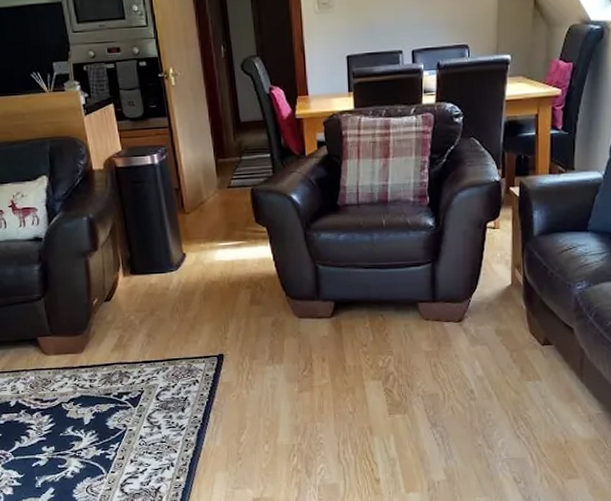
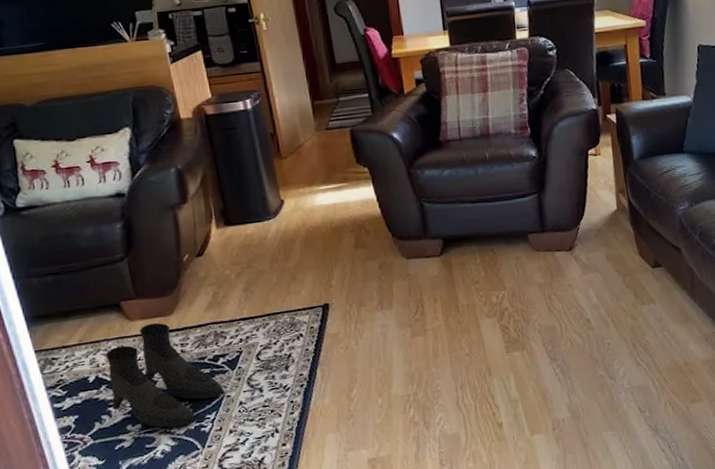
boots: none [24,358,126,453] -> present [105,322,223,428]

